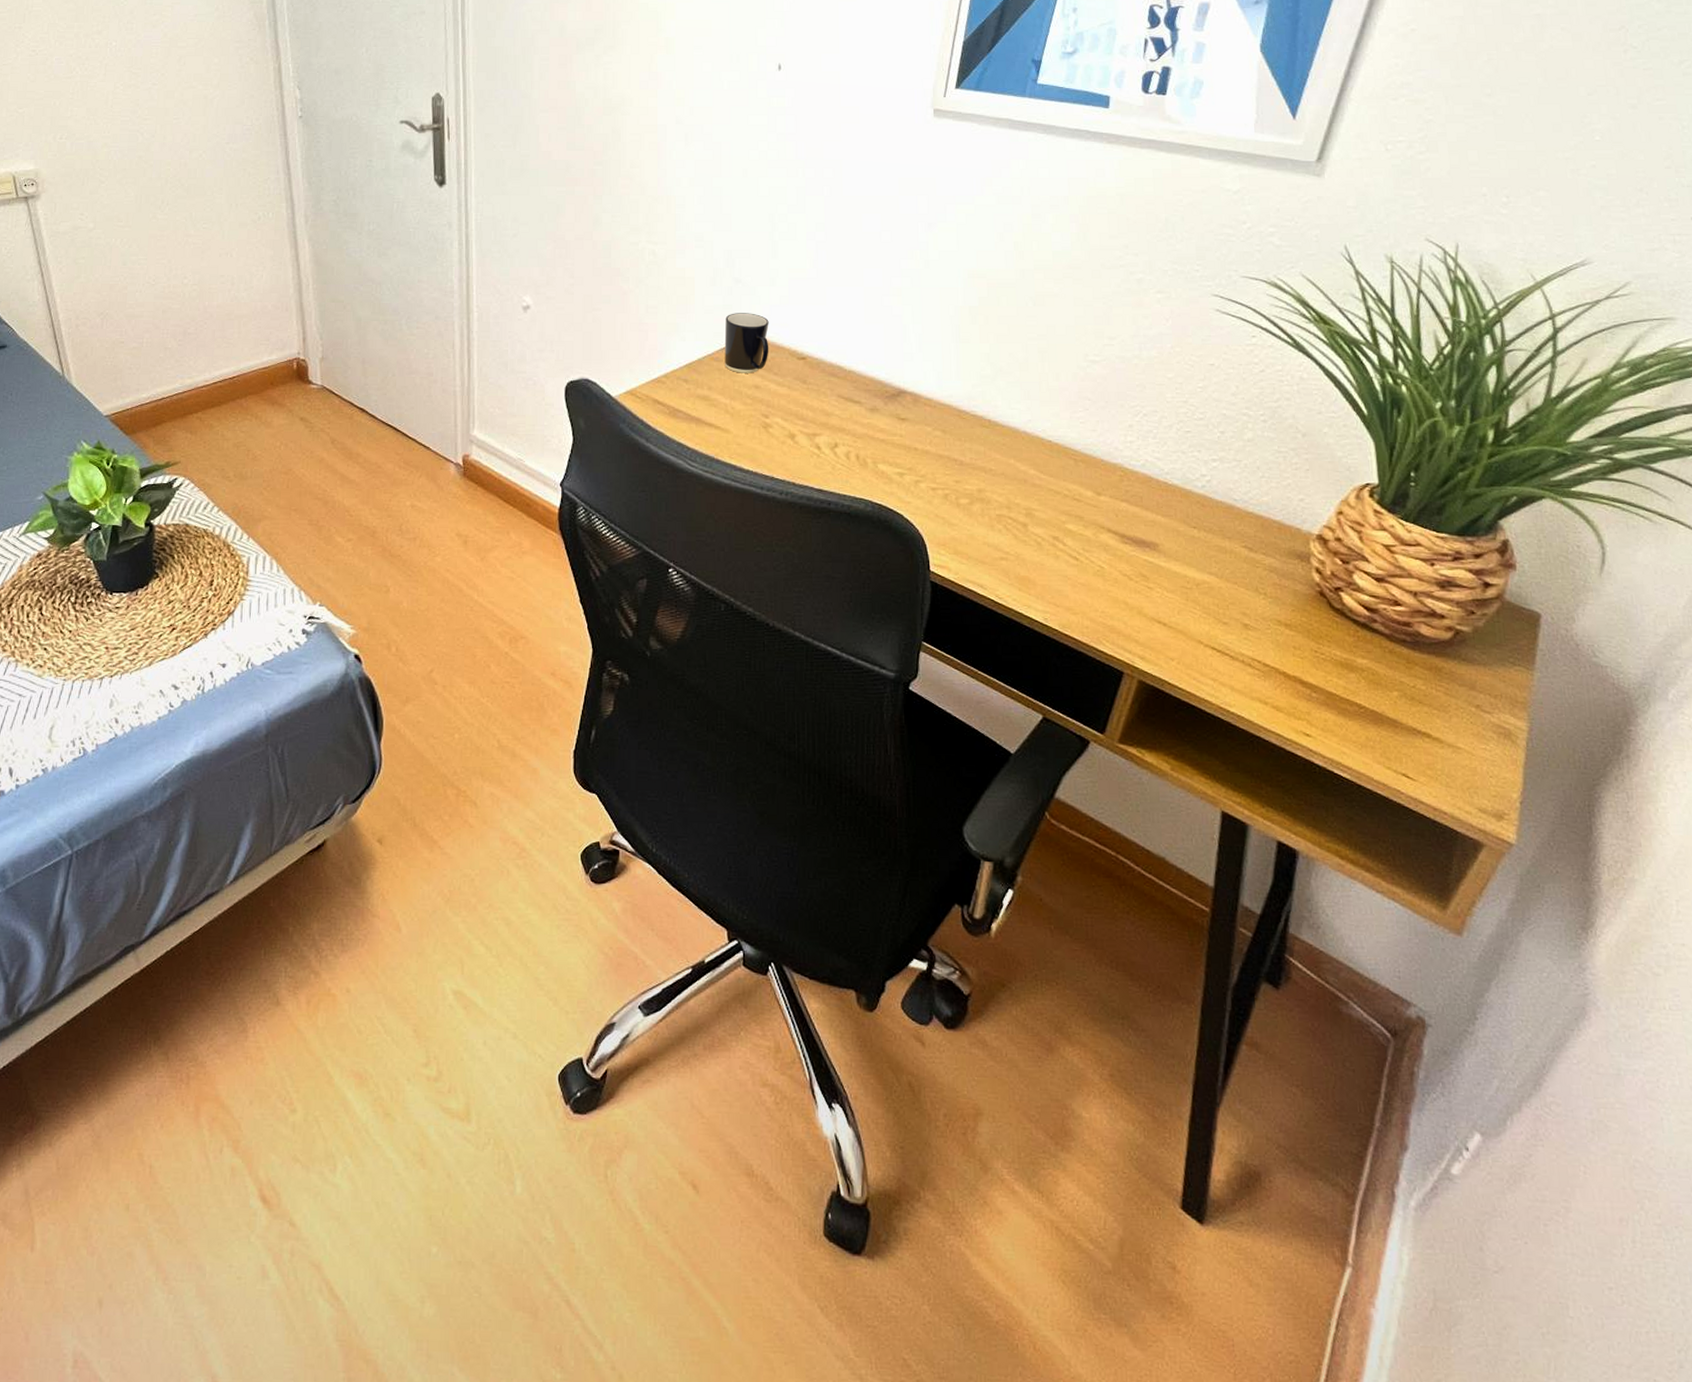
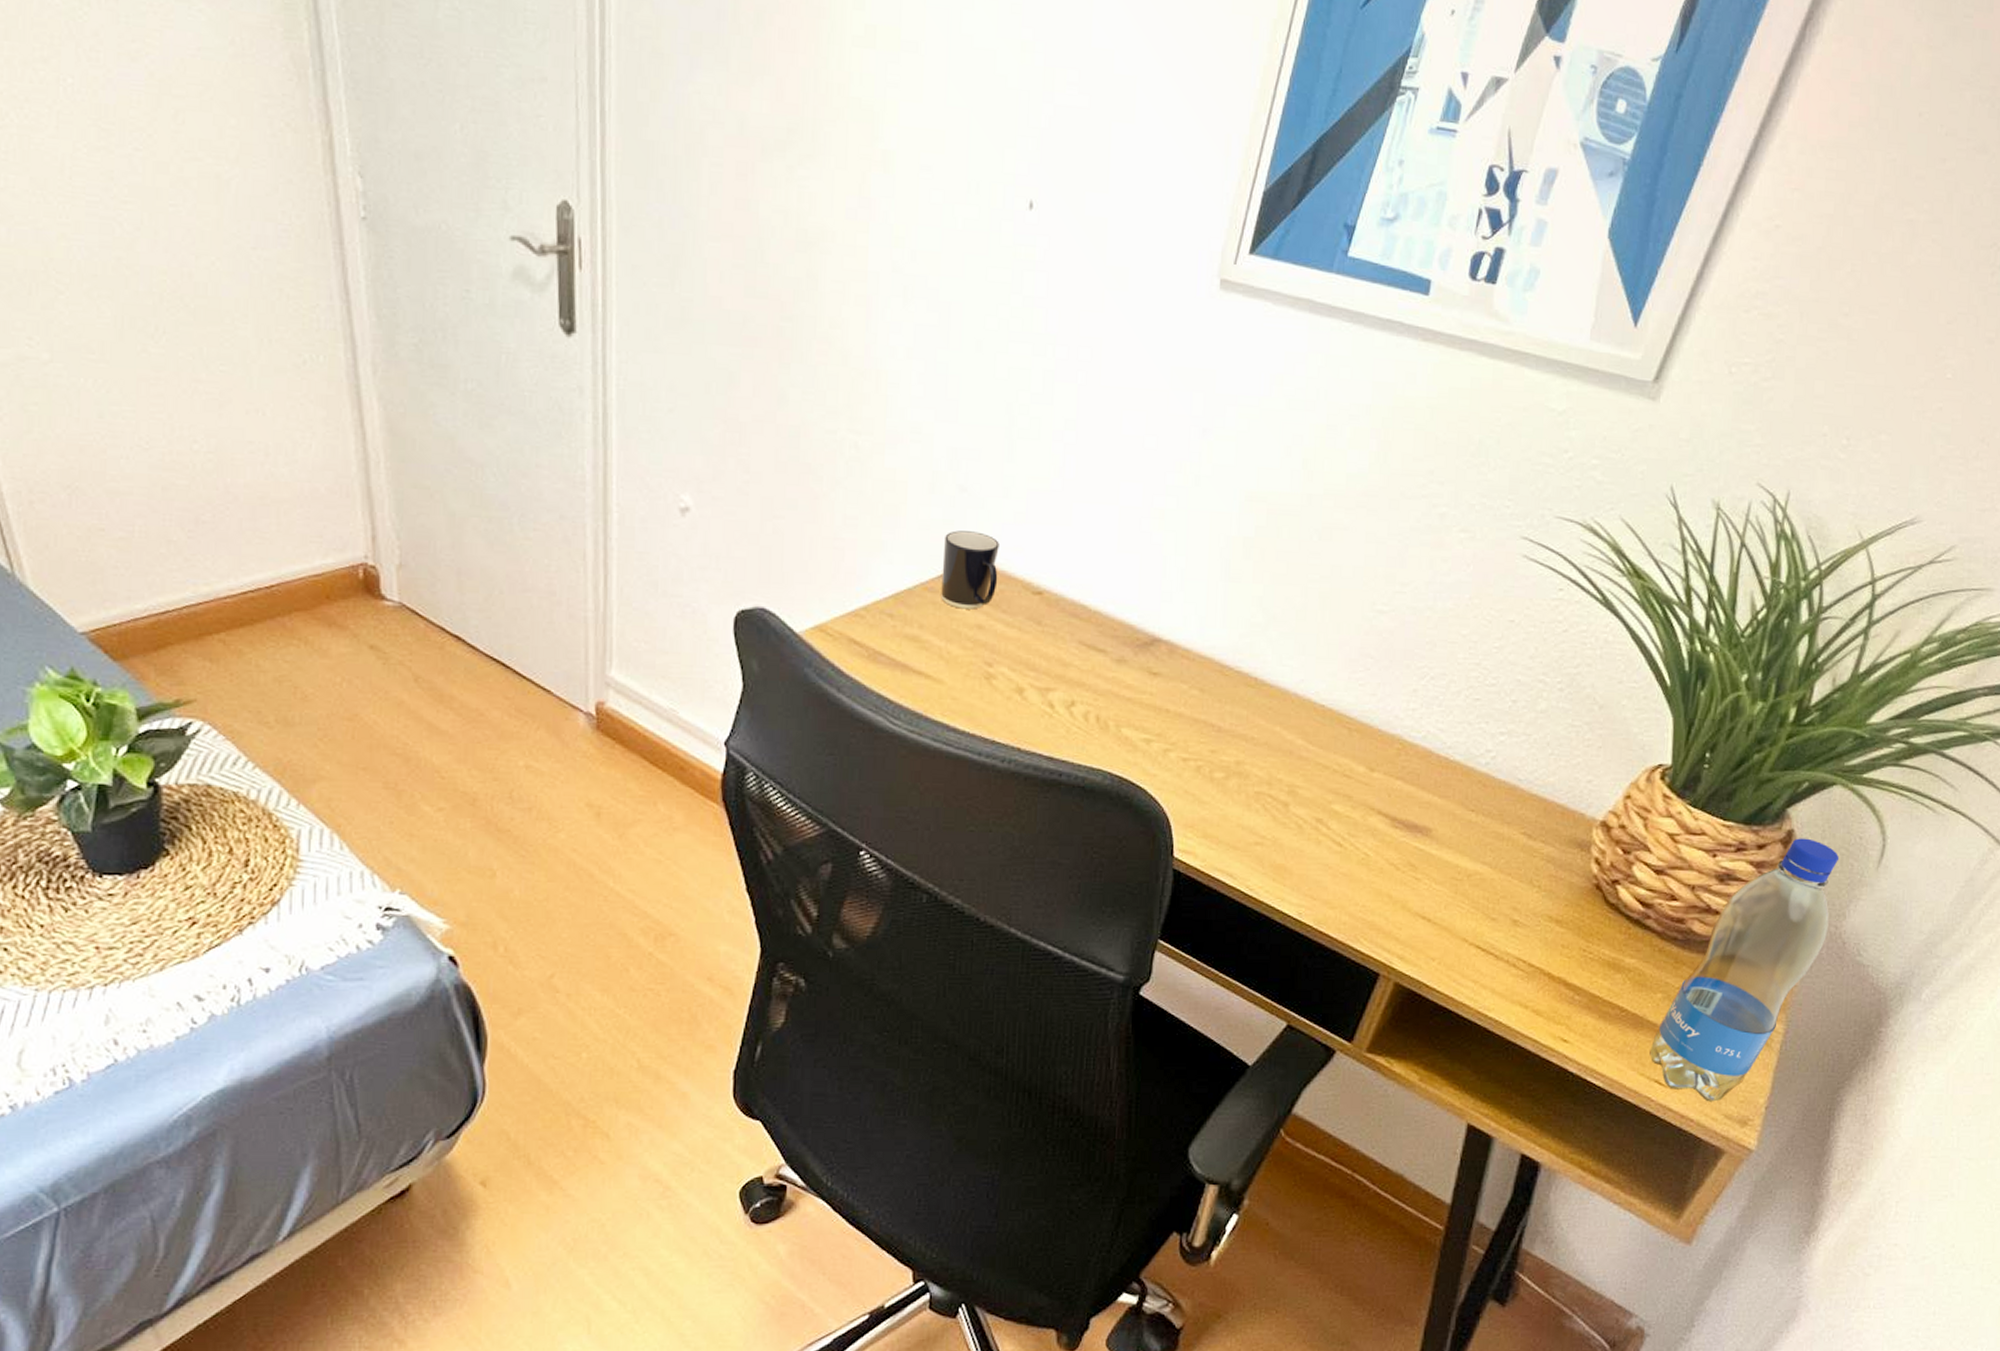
bottle: none [1393,547,1560,796] -> present [1649,838,1840,1102]

